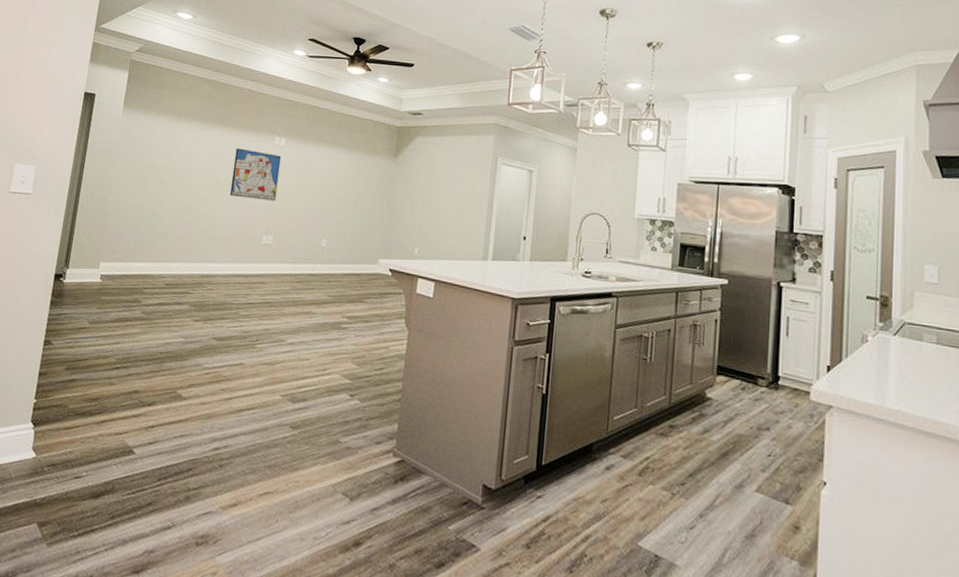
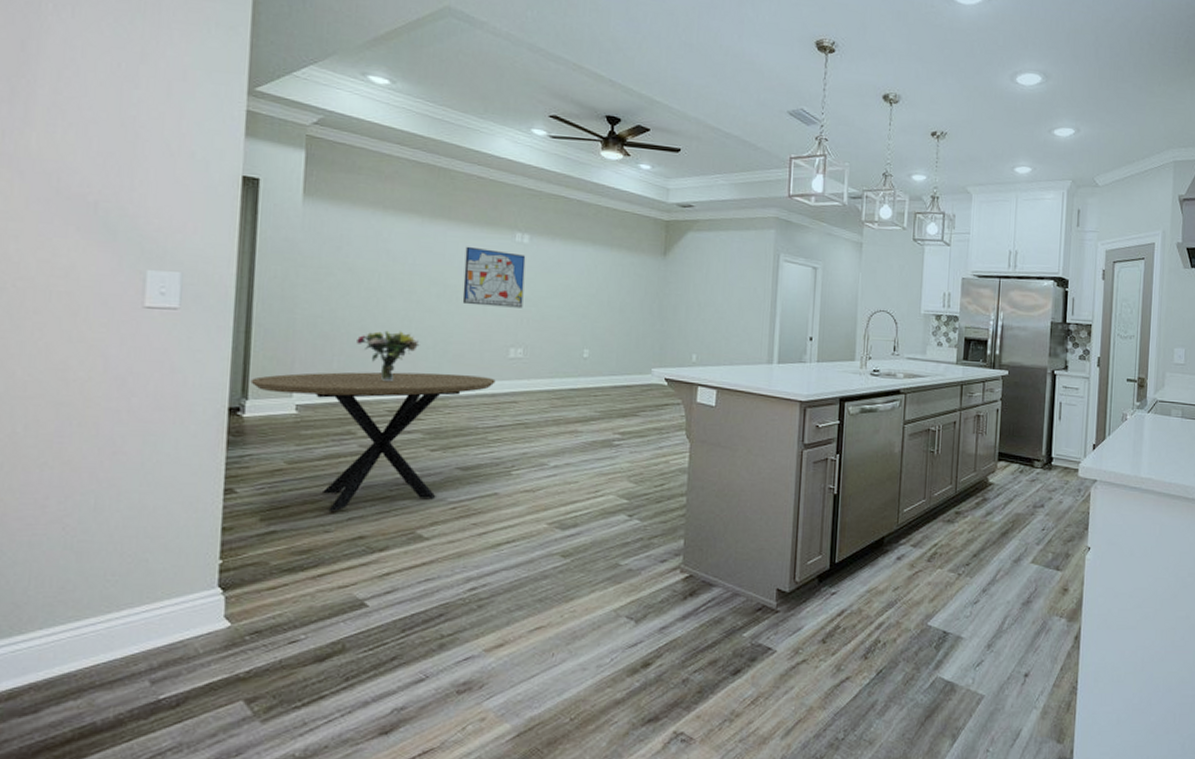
dining table: none [72,249,250,367] -> present [250,372,496,511]
bouquet: none [149,216,195,260] -> present [357,330,420,382]

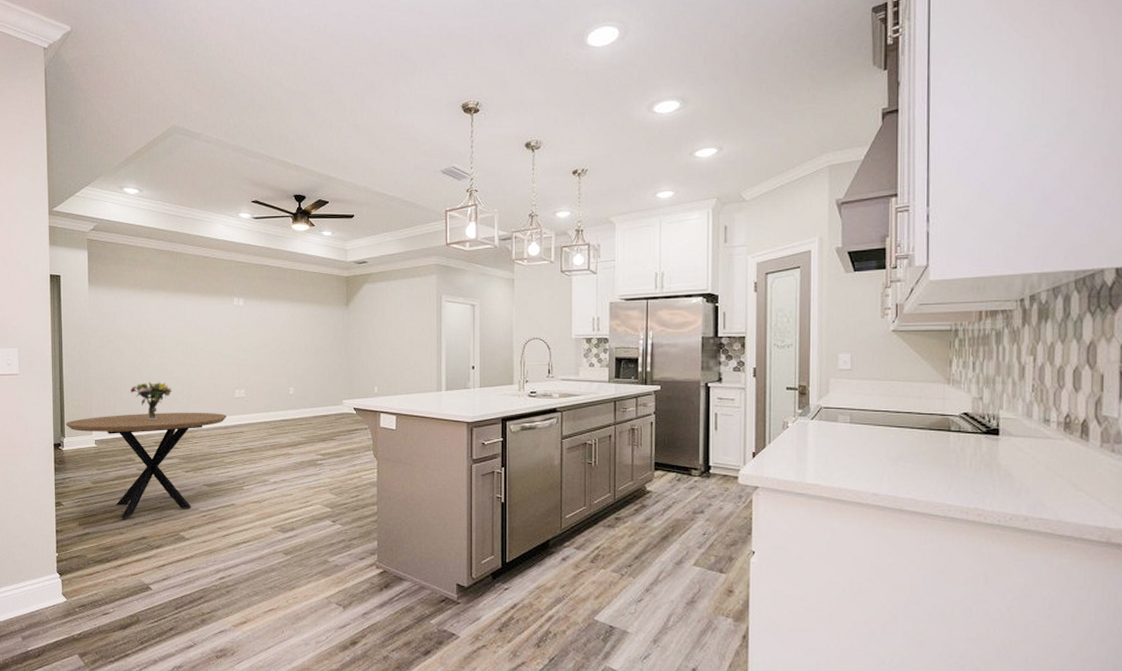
wall art: present [462,246,526,308] -> none [199,312,242,358]

